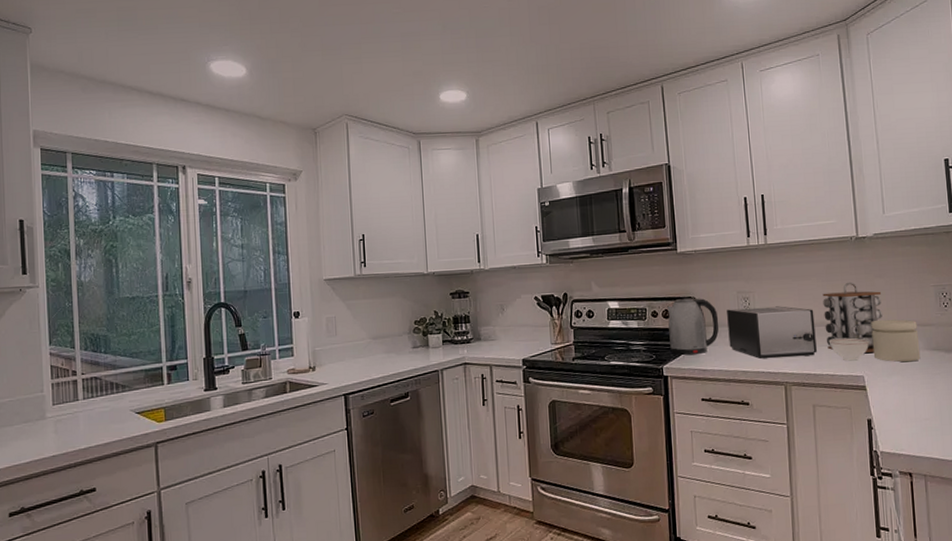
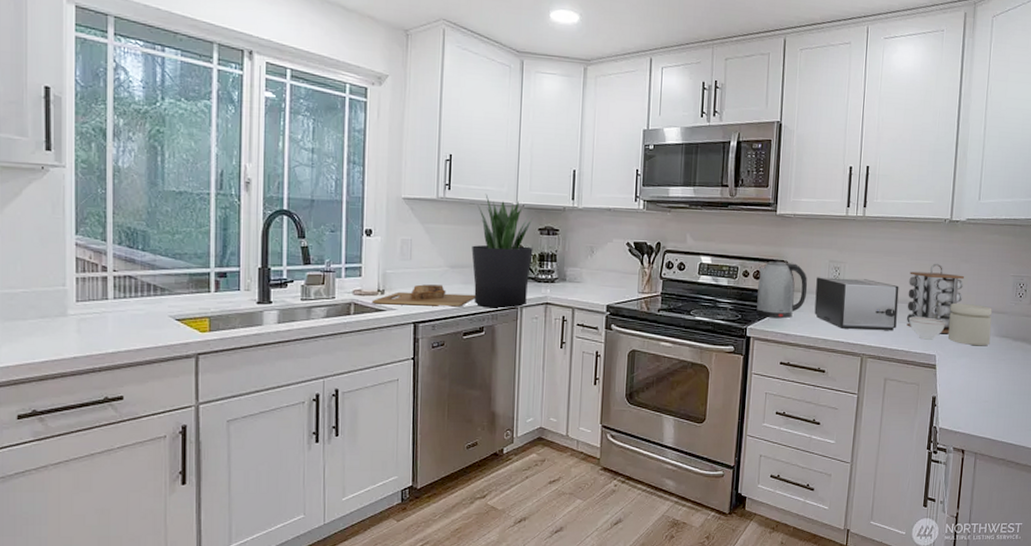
cutting board: none [304,356,398,381] -> present [371,284,475,307]
planter: none [390,266,447,374] -> present [471,193,533,309]

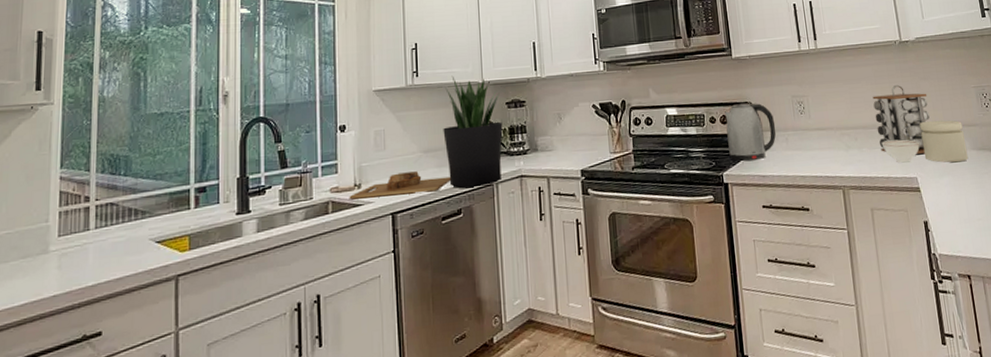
toaster: present [814,277,899,331] -> none [782,109,871,164]

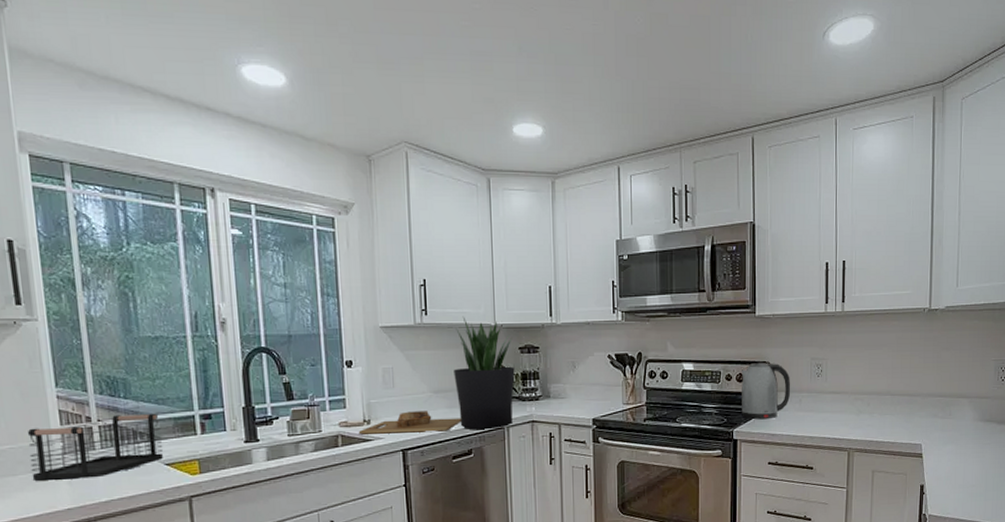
dish rack: none [23,190,157,267] -> present [27,414,163,481]
spice rack: present [872,84,930,155] -> none [890,353,947,423]
bowl: present [881,139,920,163] -> none [892,407,931,430]
jar: present [919,120,969,163] -> none [932,391,975,433]

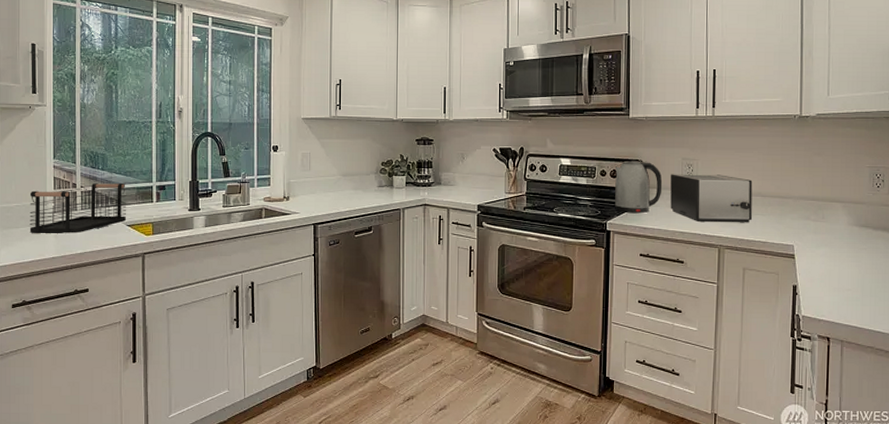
cutting board: present [358,411,461,435] -> none [279,191,364,210]
planter: present [453,316,515,430] -> none [360,111,412,210]
toaster: none [799,374,882,426] -> present [670,174,753,223]

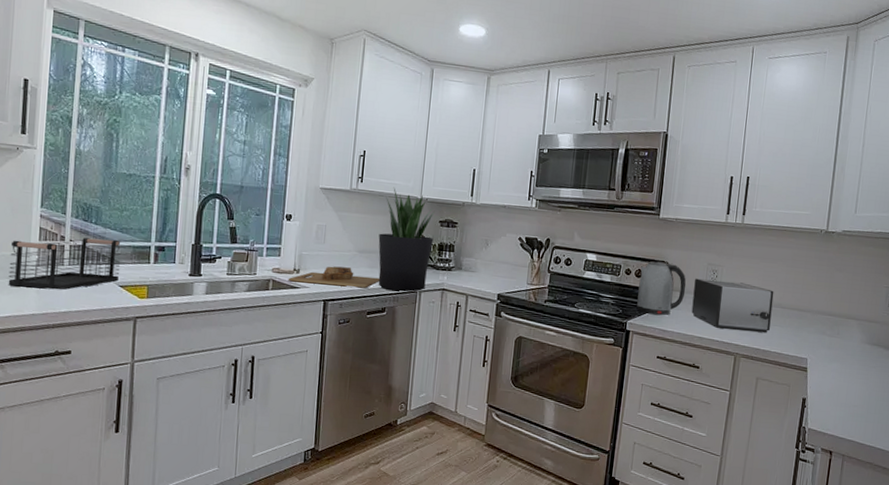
cutting board: none [279,191,364,210] -> present [288,266,380,289]
planter: none [360,111,412,210] -> present [378,187,435,292]

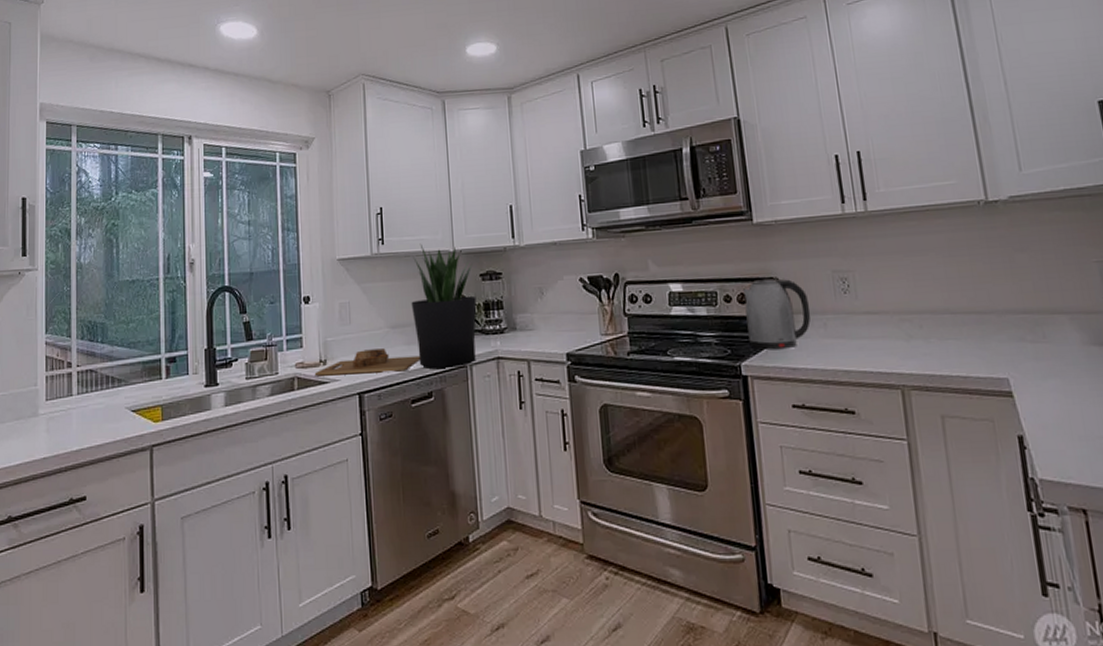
dish rack: present [8,238,122,291] -> none [17,358,131,428]
toaster: present [691,278,774,334] -> none [819,288,942,356]

